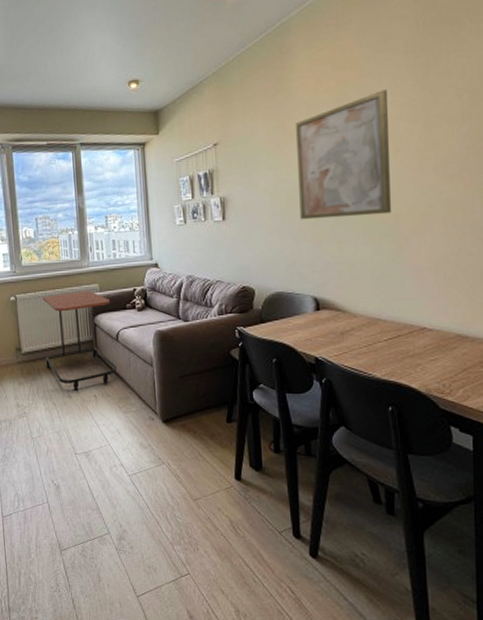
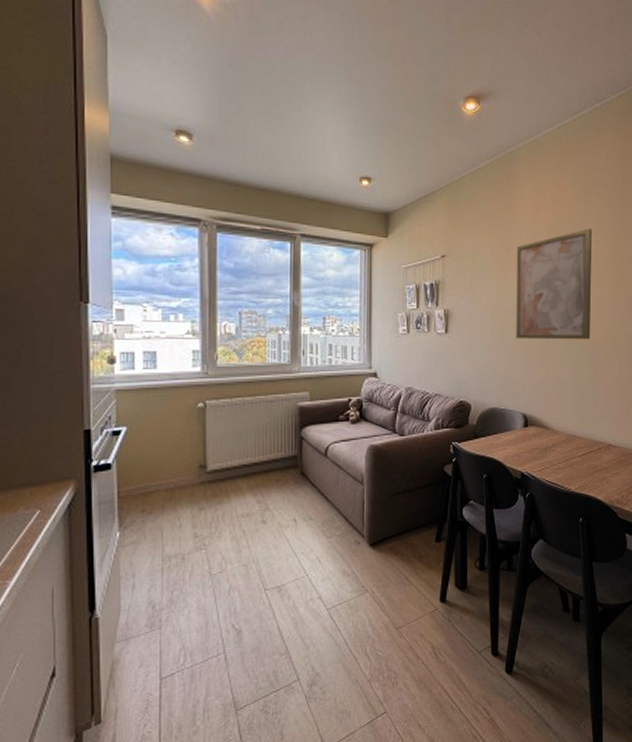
side table: present [42,290,117,391] -> none [237,399,322,515]

